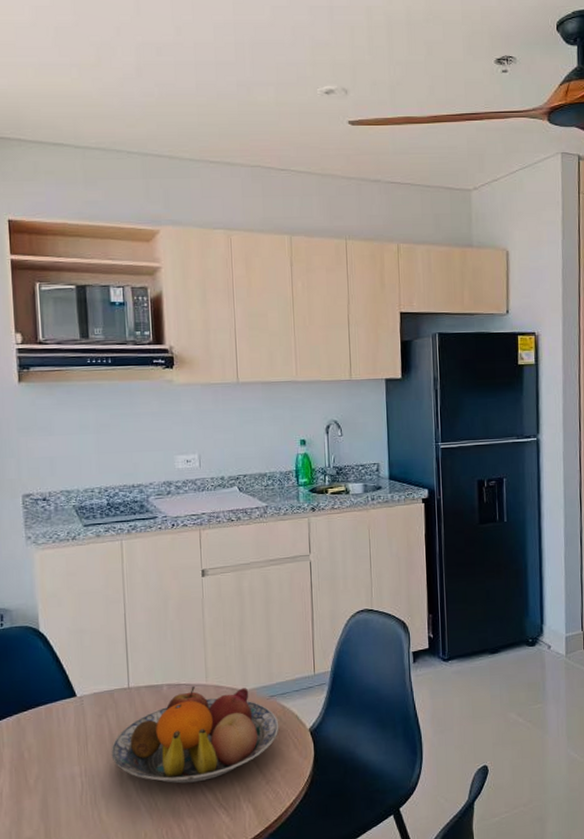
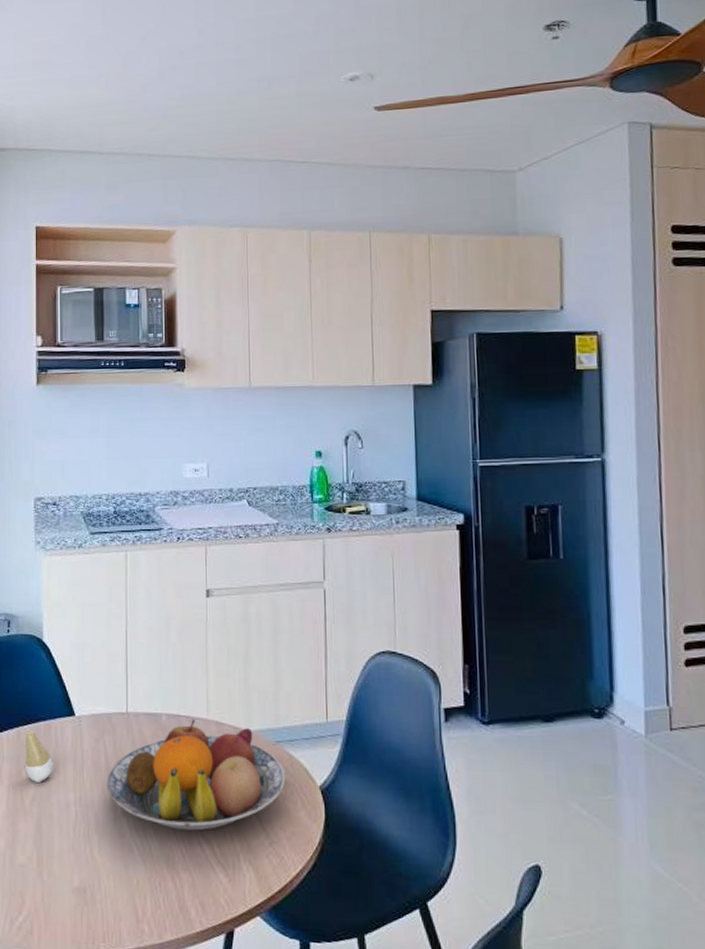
tooth: none [25,716,57,763] -> present [24,731,53,784]

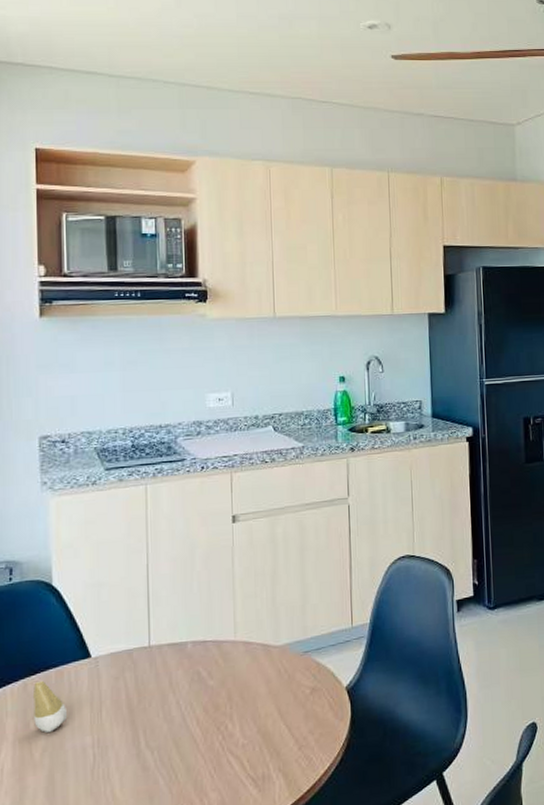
fruit bowl: present [106,720,286,831] -> none [128,643,314,752]

